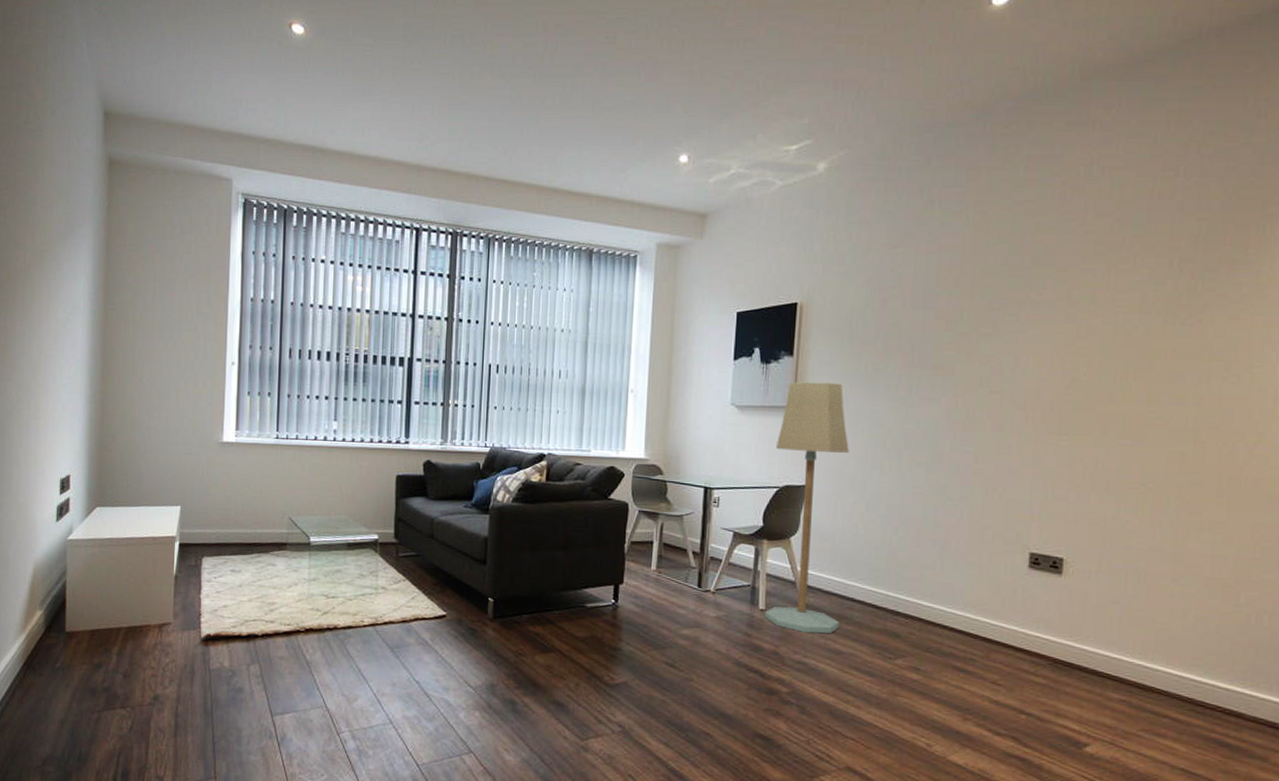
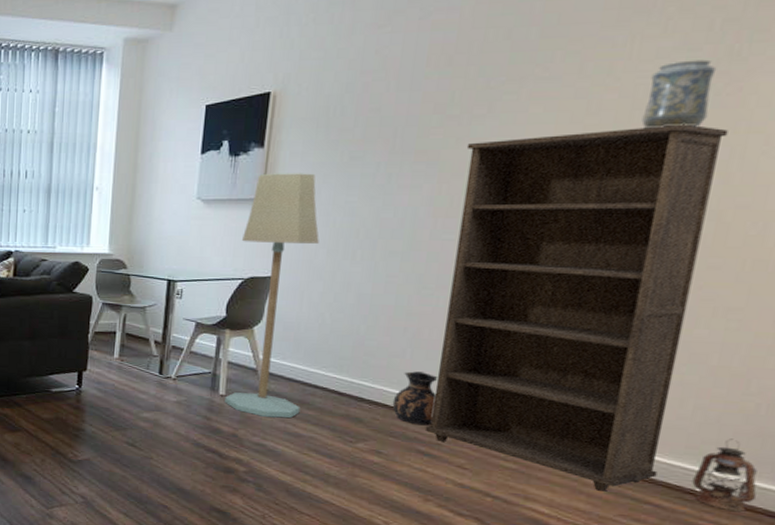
ceramic jug: none [927,583,968,640] -> present [392,371,438,426]
bookcase: none [959,350,1195,706] -> present [425,124,729,491]
decorative vase: none [1123,293,1179,353] -> present [641,59,717,129]
lantern: none [1201,649,1257,723] -> present [692,438,758,512]

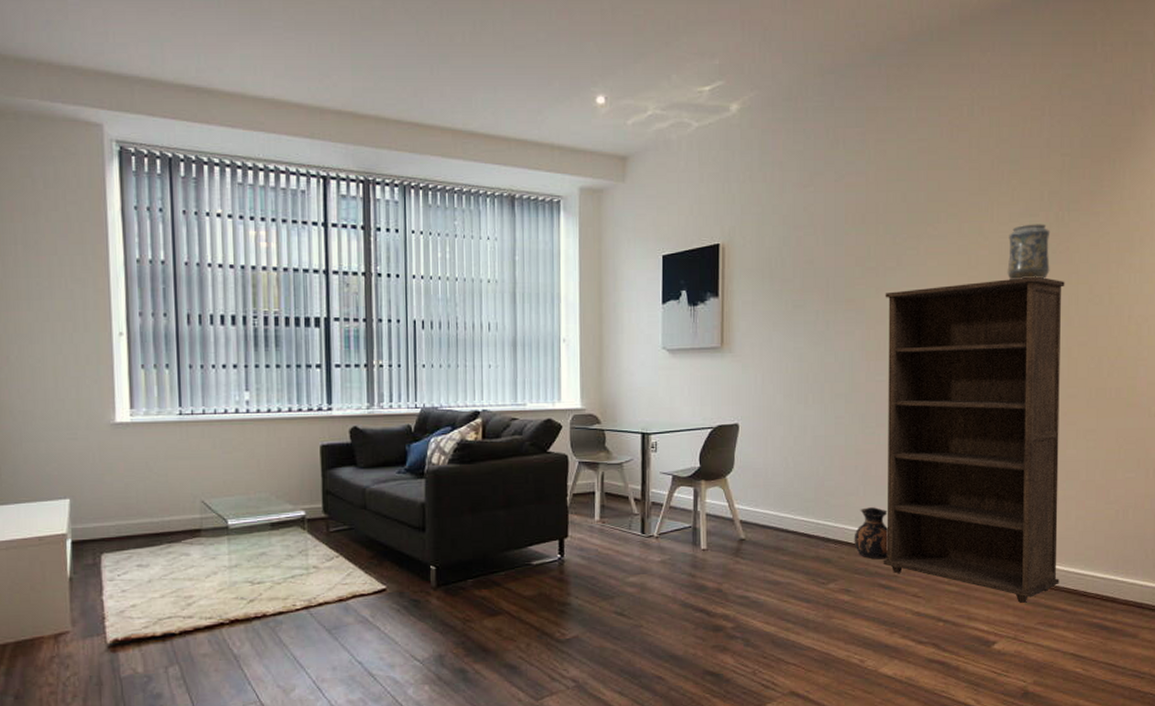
floor lamp: present [225,173,319,419] -> none [707,321,776,567]
lantern: present [692,438,758,512] -> none [1084,543,1127,606]

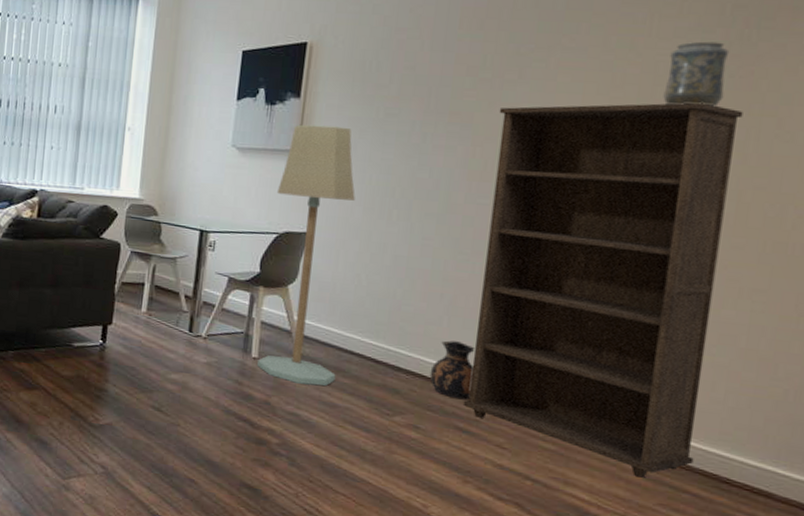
floor lamp: none [707,321,776,567] -> present [257,125,355,386]

